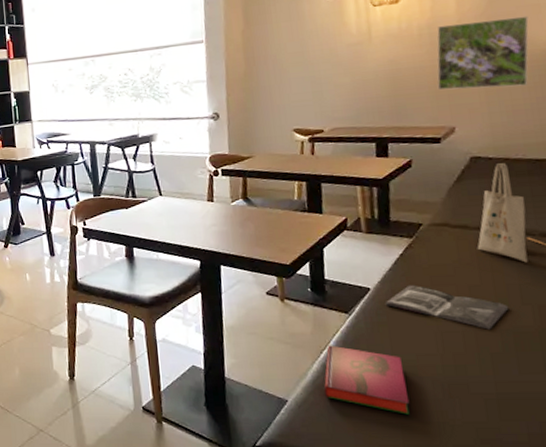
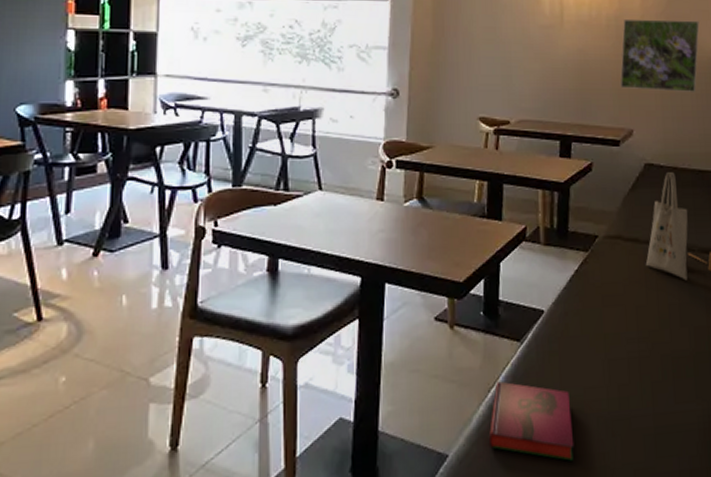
magazine: present [385,284,509,330] -> none [557,305,670,356]

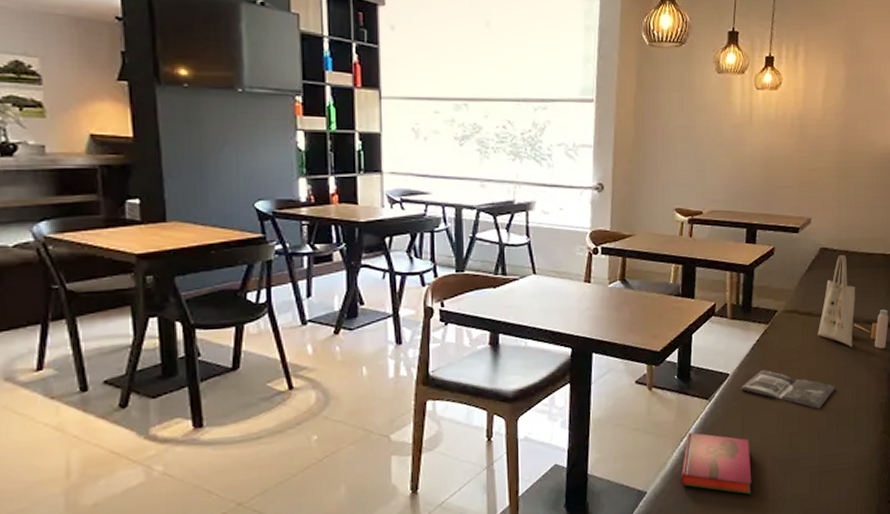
magazine: none [557,305,670,356] -> present [740,369,835,409]
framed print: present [620,19,699,92] -> none [801,118,874,184]

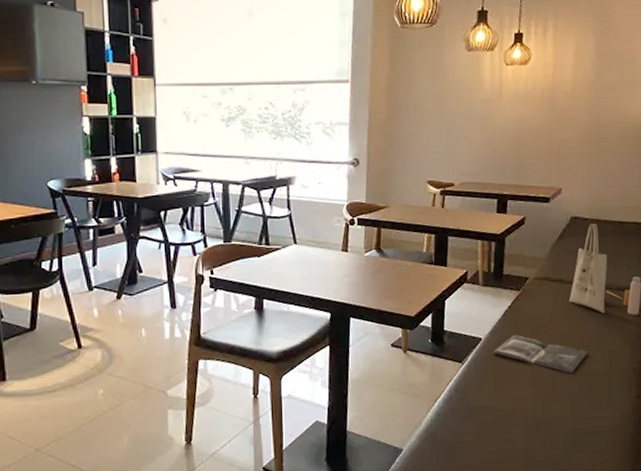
hardback book: present [680,432,752,495] -> none [435,393,505,454]

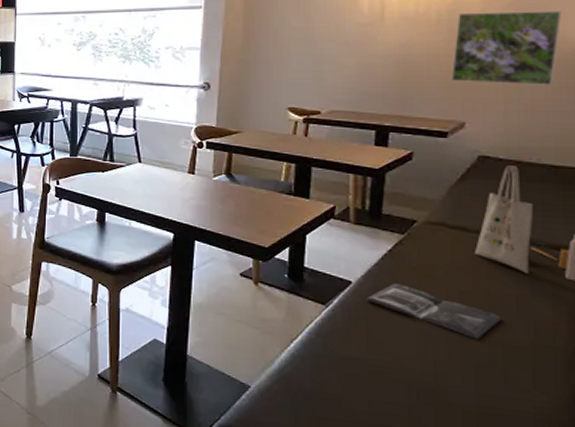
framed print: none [551,90,625,155] -> present [450,10,562,85]

